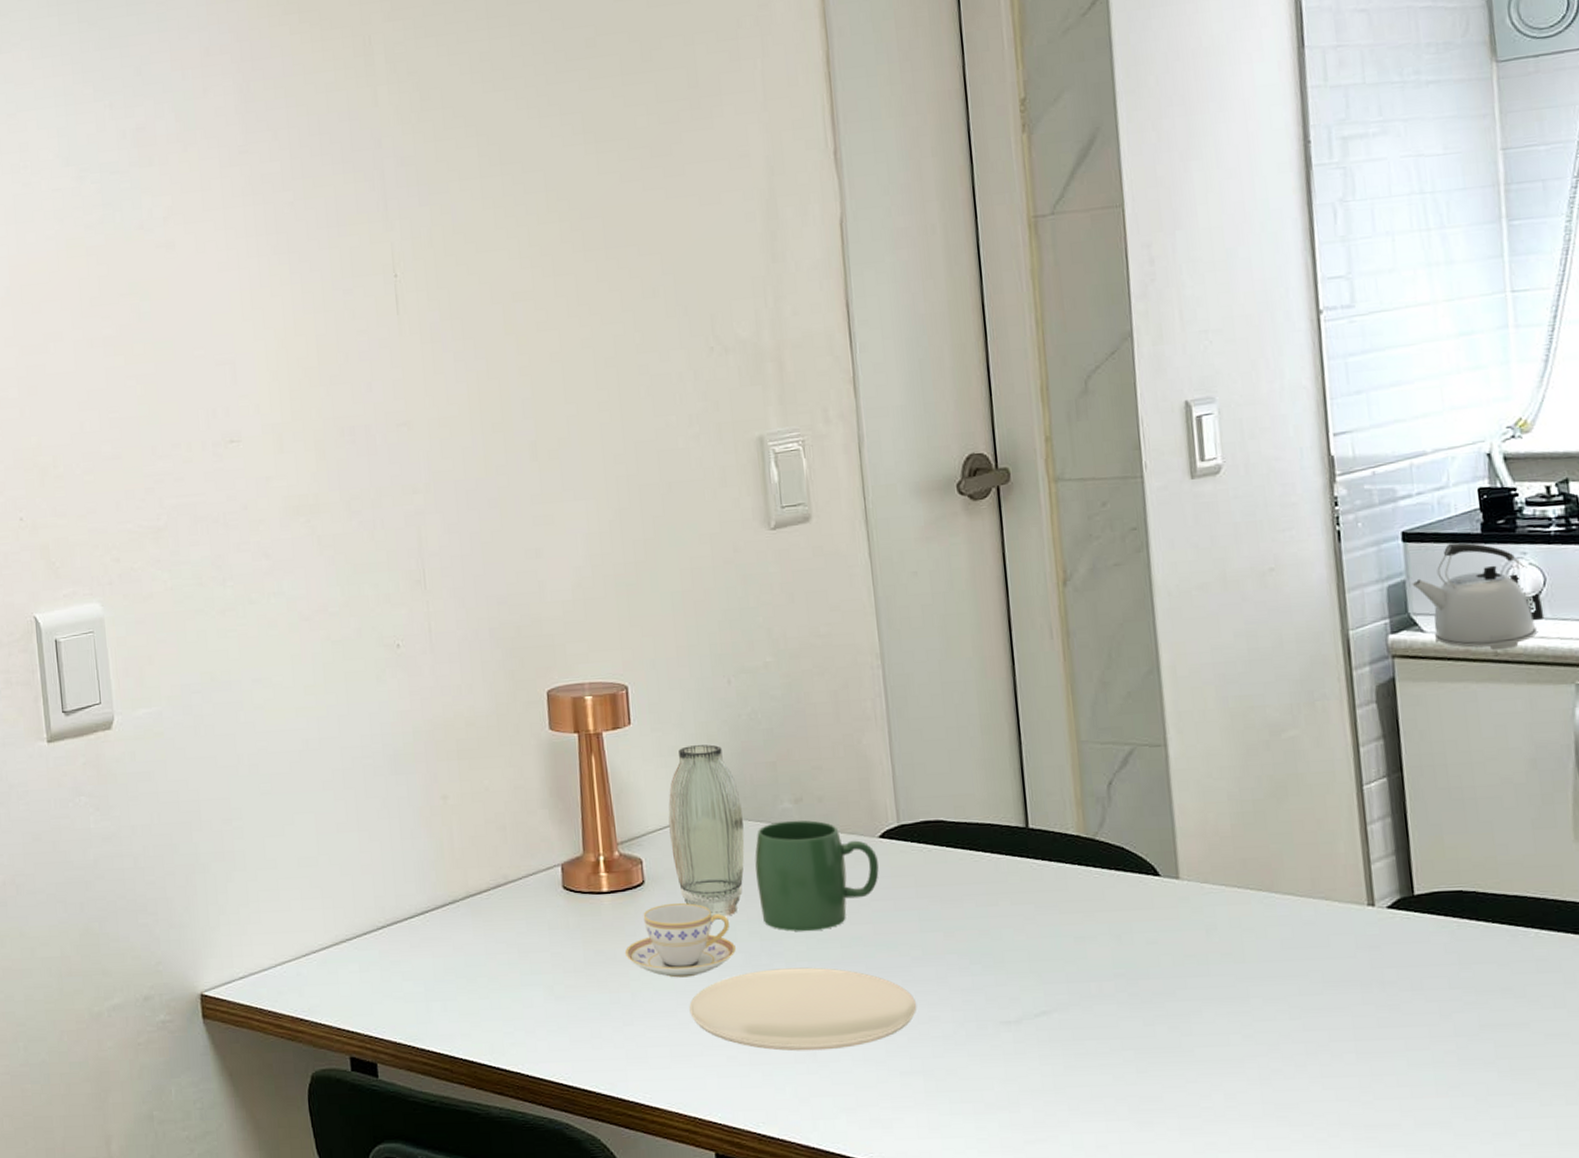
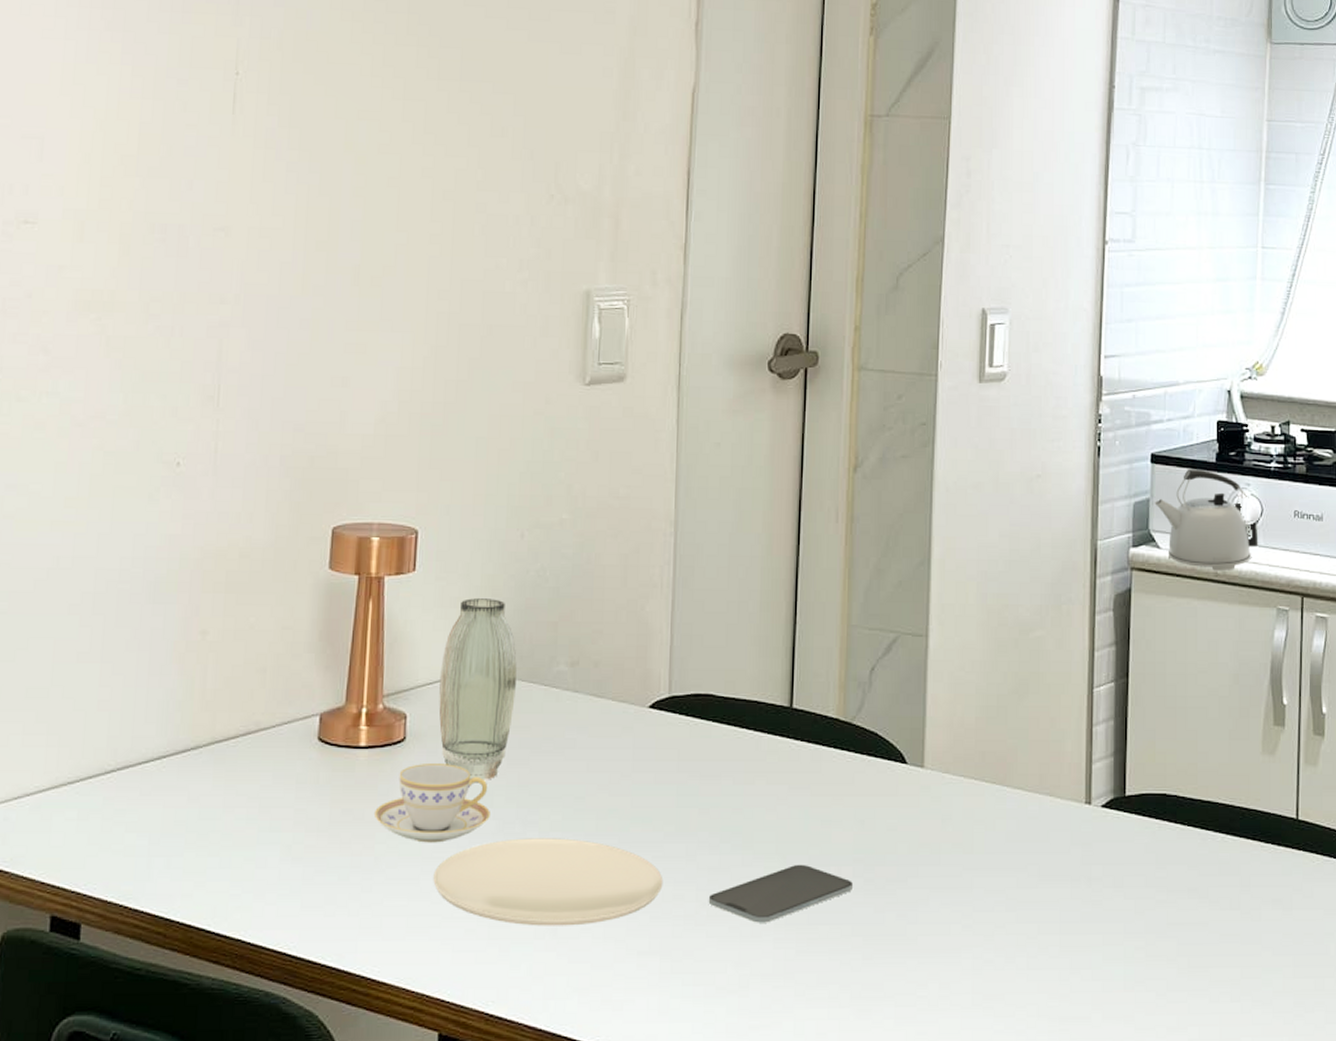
mug: present [754,820,879,931] -> none [521,684,645,799]
smartphone: none [965,981,1117,1041] -> present [708,864,852,923]

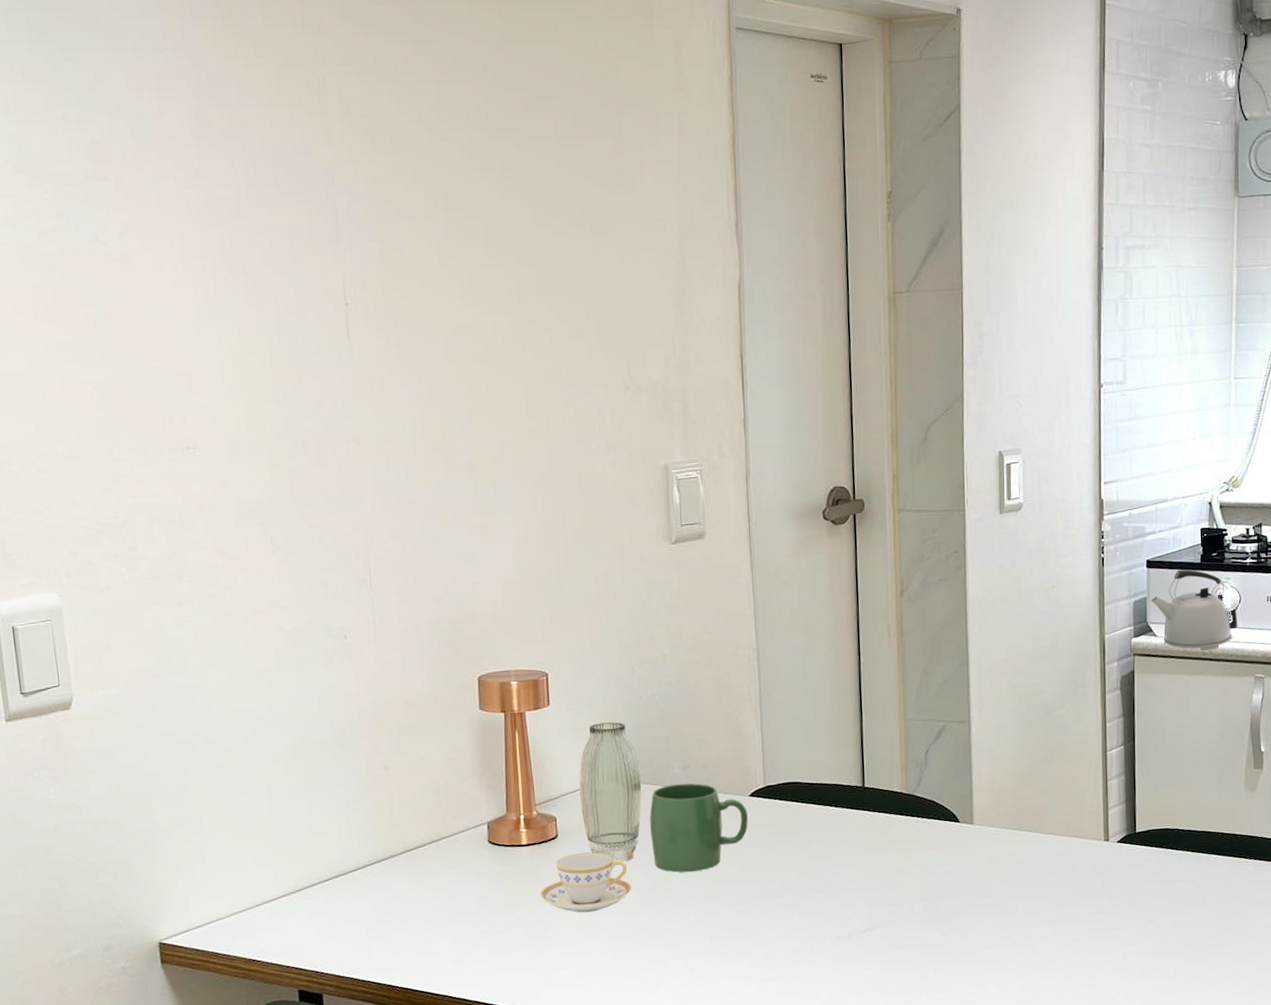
plate: present [433,838,664,926] -> none [592,900,773,968]
mug: none [521,684,645,799] -> present [649,783,748,873]
smartphone: present [708,864,852,923] -> none [810,905,923,951]

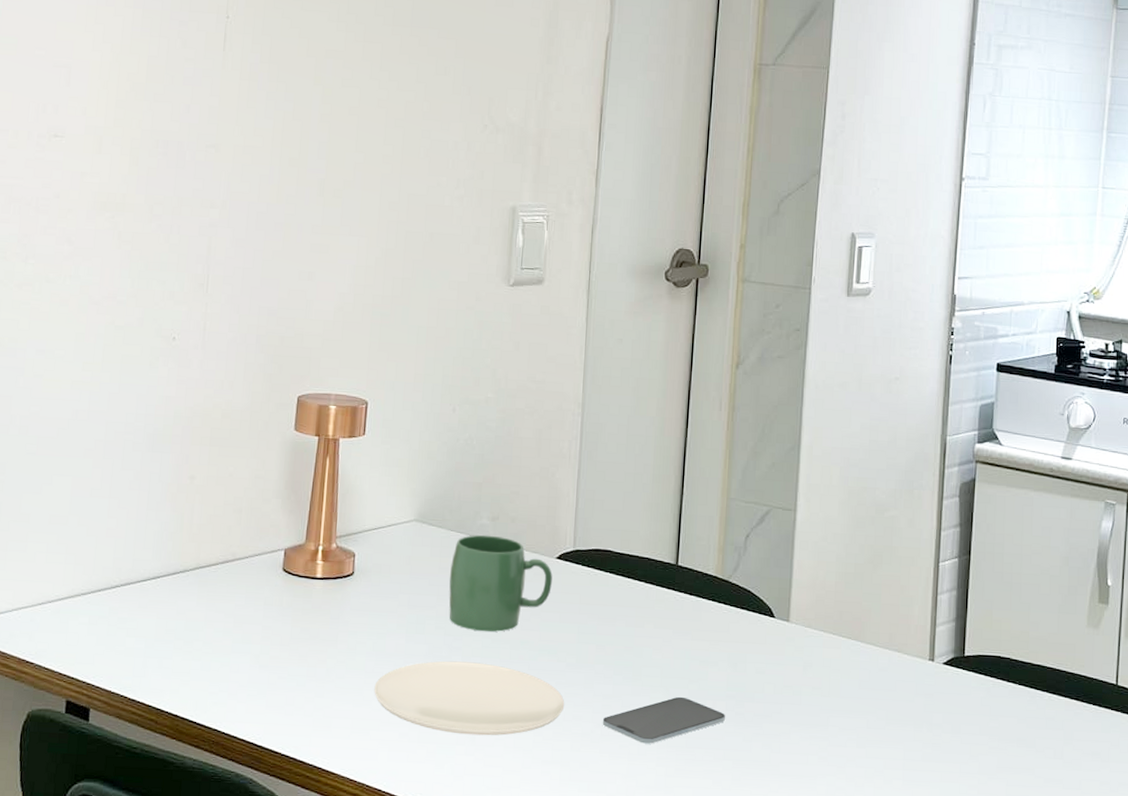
teacup: present [539,852,632,913] -> none [326,594,422,661]
vase: present [579,722,642,863] -> none [382,460,447,611]
plate: none [592,900,773,968] -> present [374,660,565,736]
smartphone: none [810,905,923,951] -> present [602,696,725,744]
kettle: present [1151,569,1238,651] -> none [998,378,1091,468]

